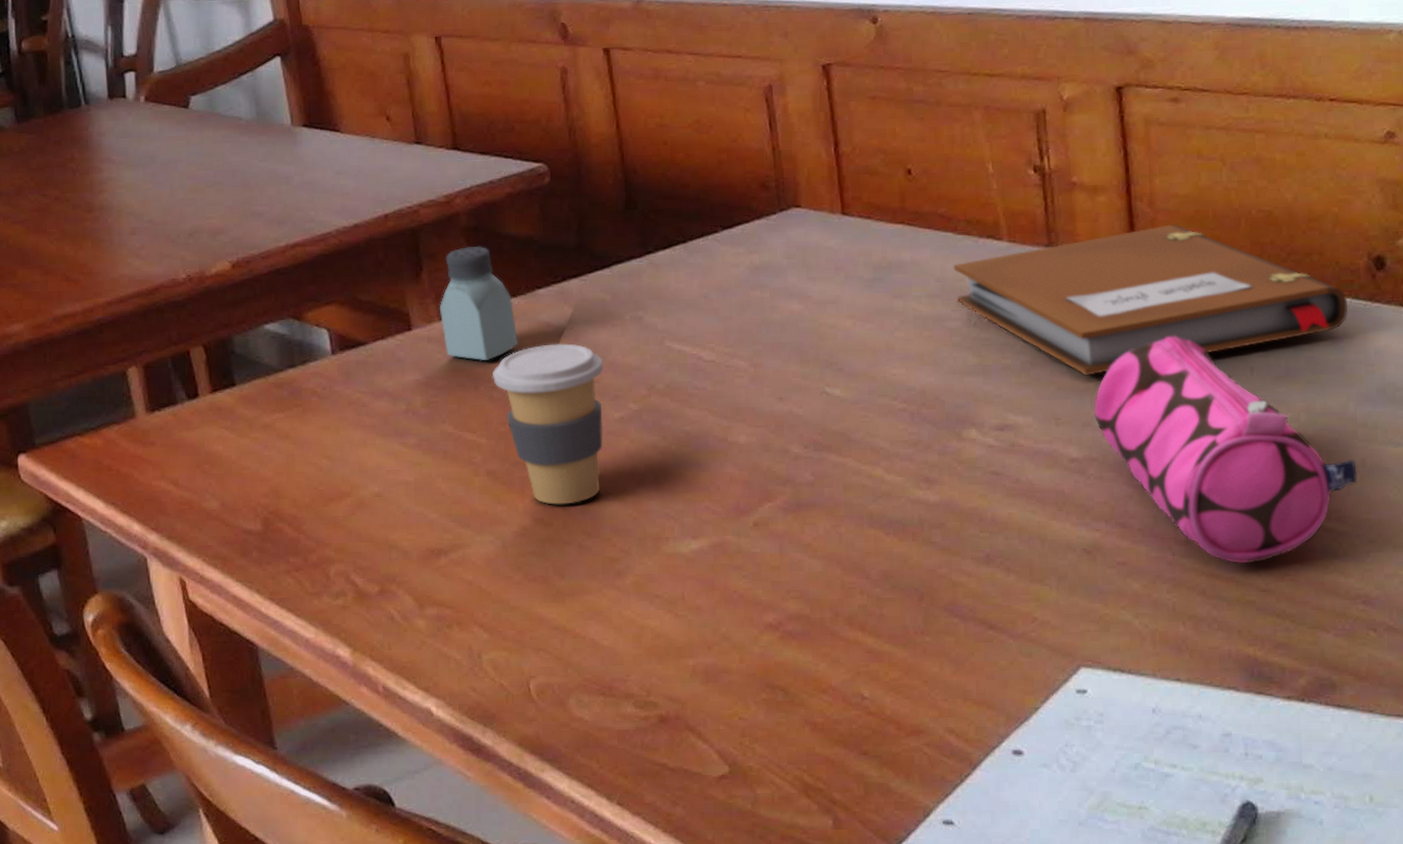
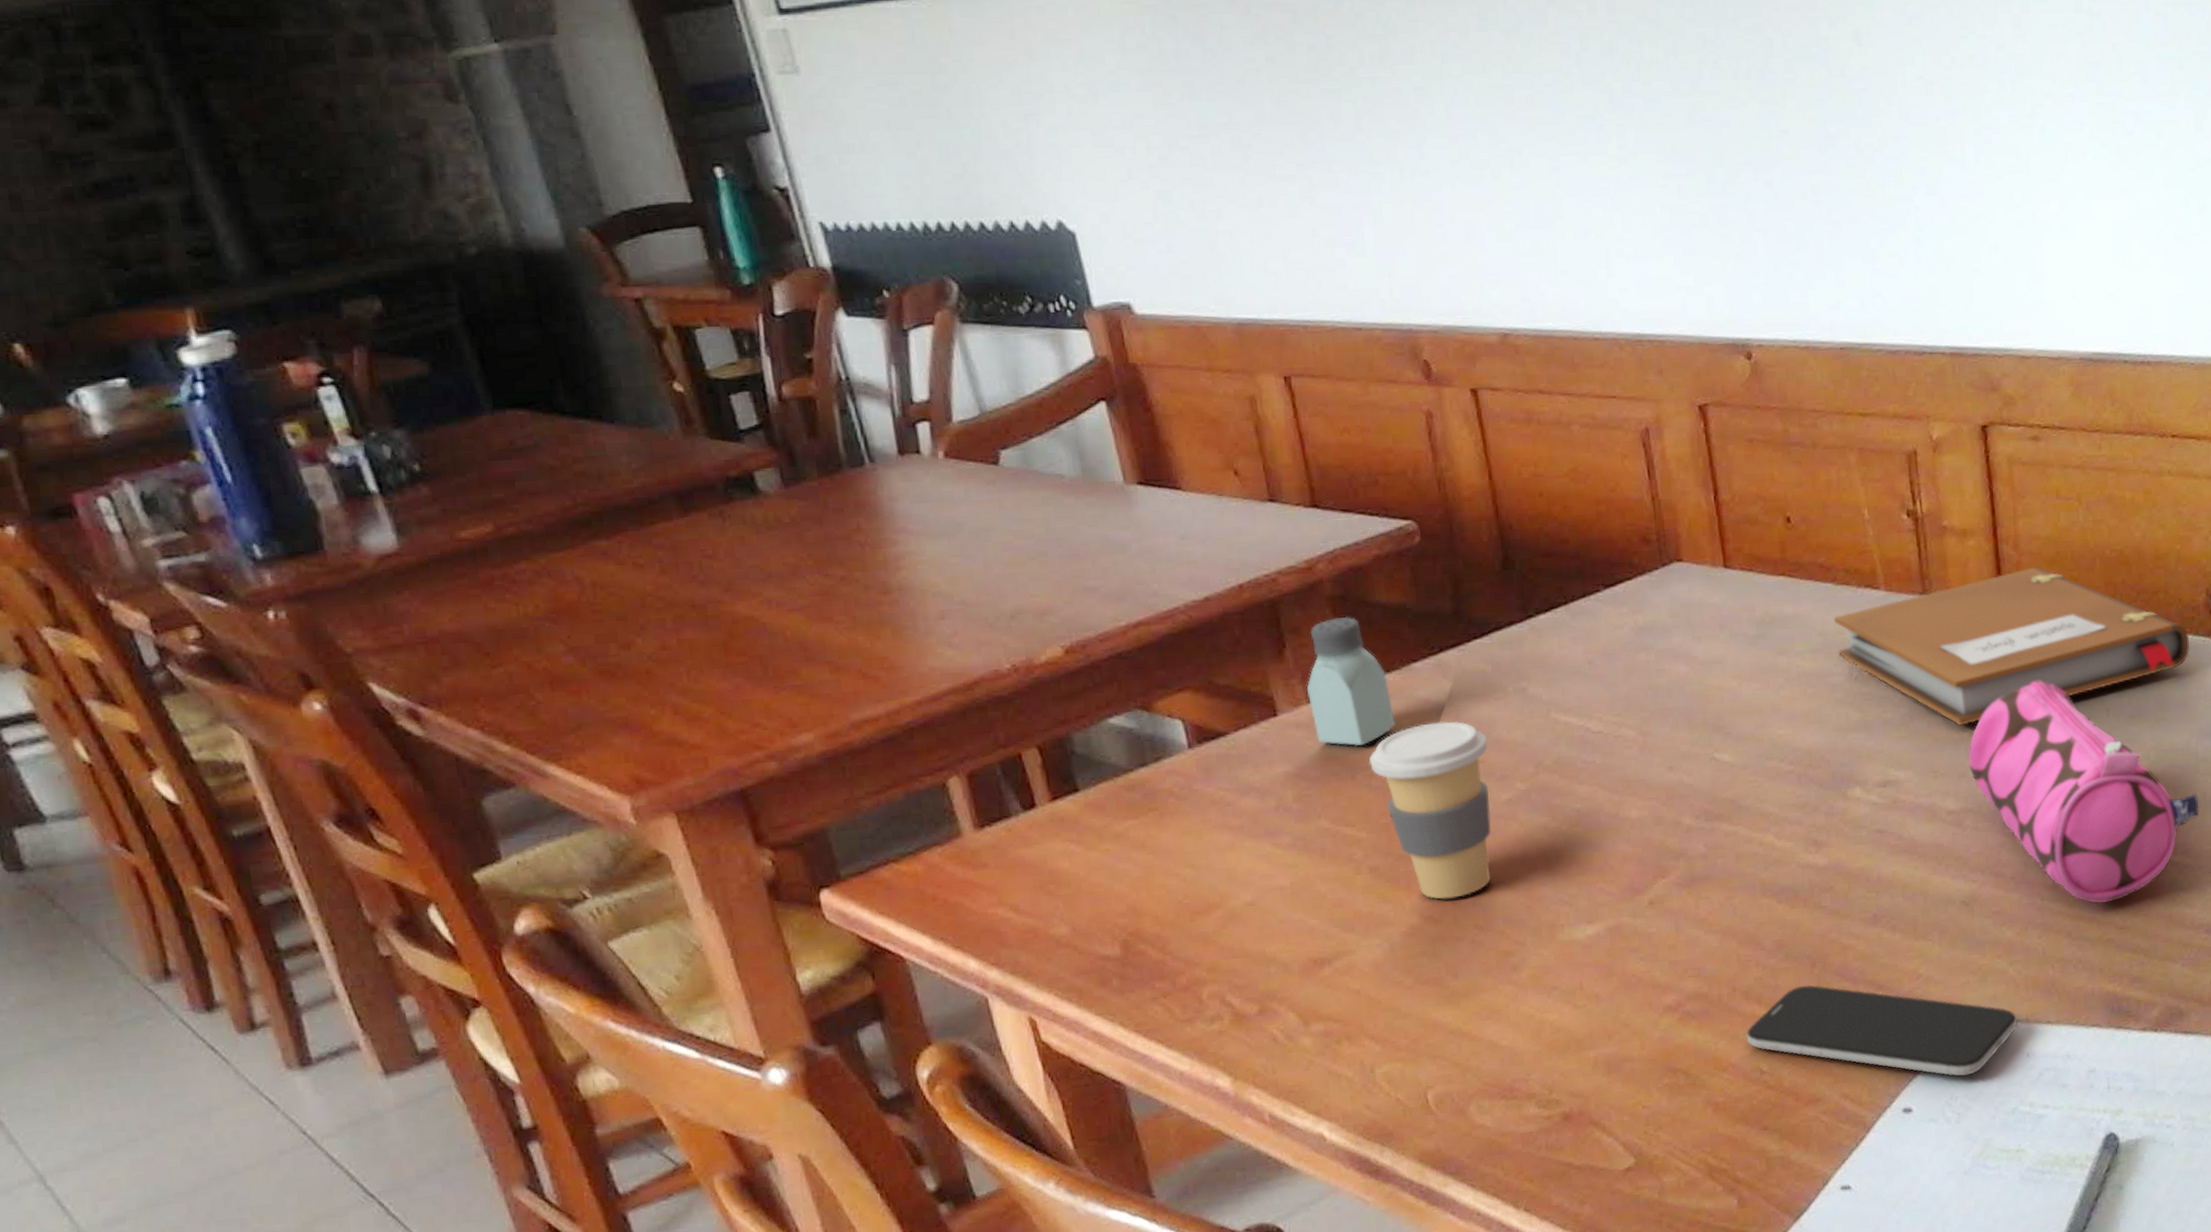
smartphone: none [848,617,1142,726] -> present [1746,985,2017,1077]

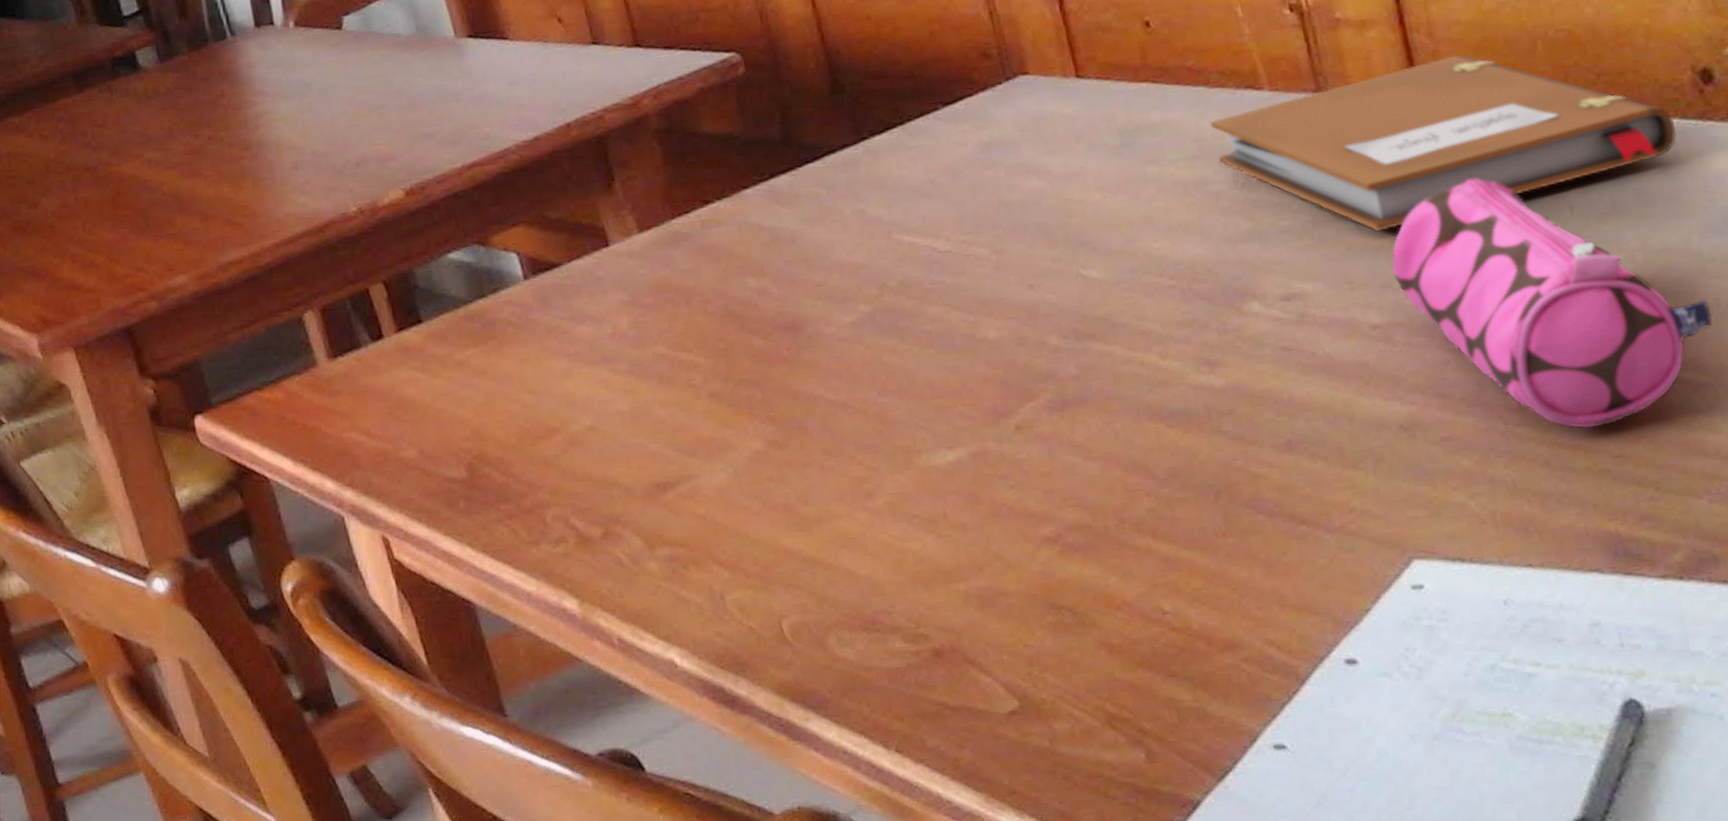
saltshaker: present [1306,616,1396,747] -> none [637,148,730,274]
coffee cup: present [1369,721,1491,899] -> none [703,246,838,424]
smartphone: present [1746,985,2017,1077] -> none [1141,517,1487,625]

